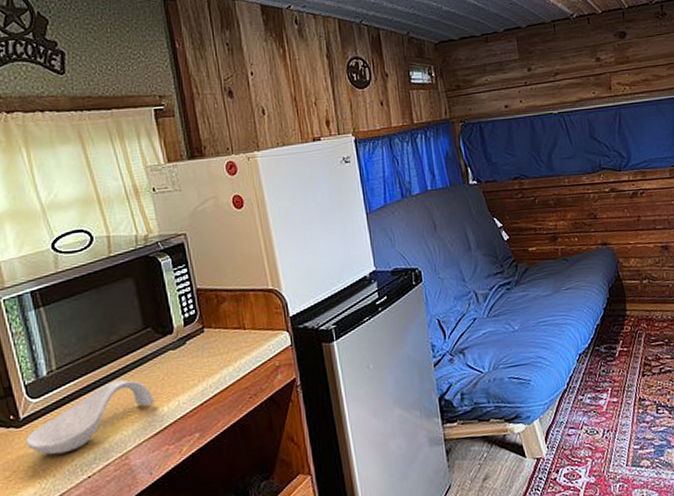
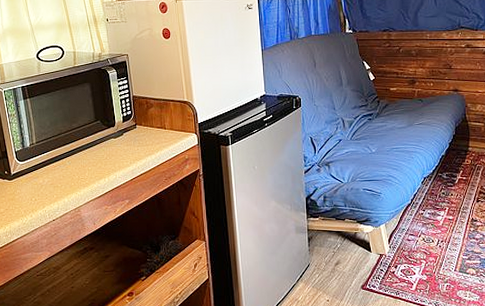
spoon rest: present [25,380,154,455] -> none [14,156,99,202]

